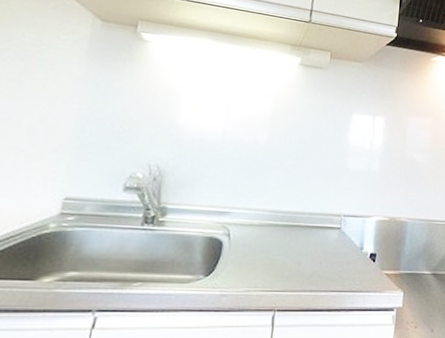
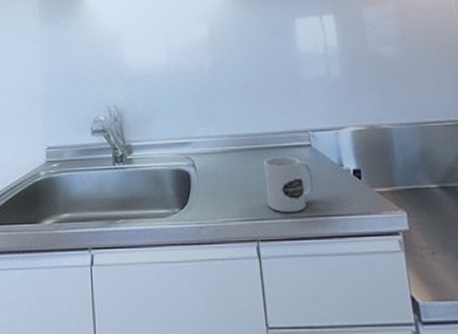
mug: none [292,235,337,286] -> present [263,156,315,212]

